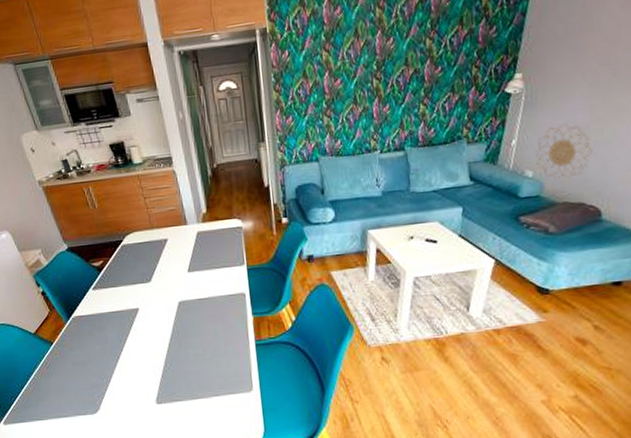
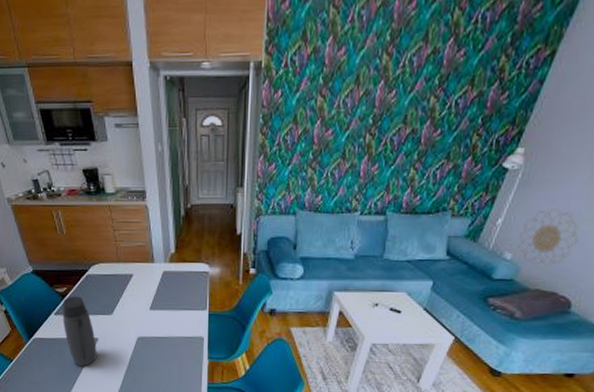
water bottle: none [100,267,139,340] -> present [62,296,97,366]

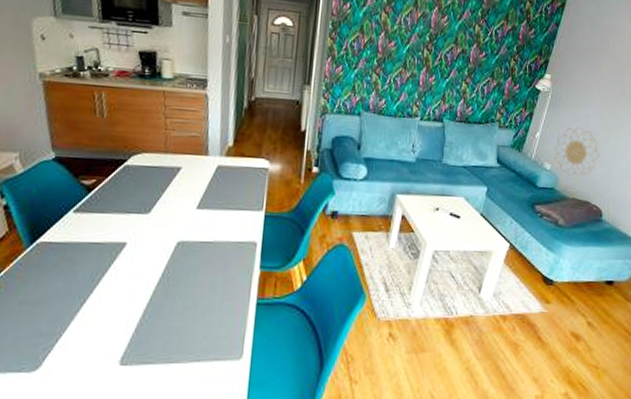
water bottle: present [62,296,97,366] -> none [82,189,124,279]

